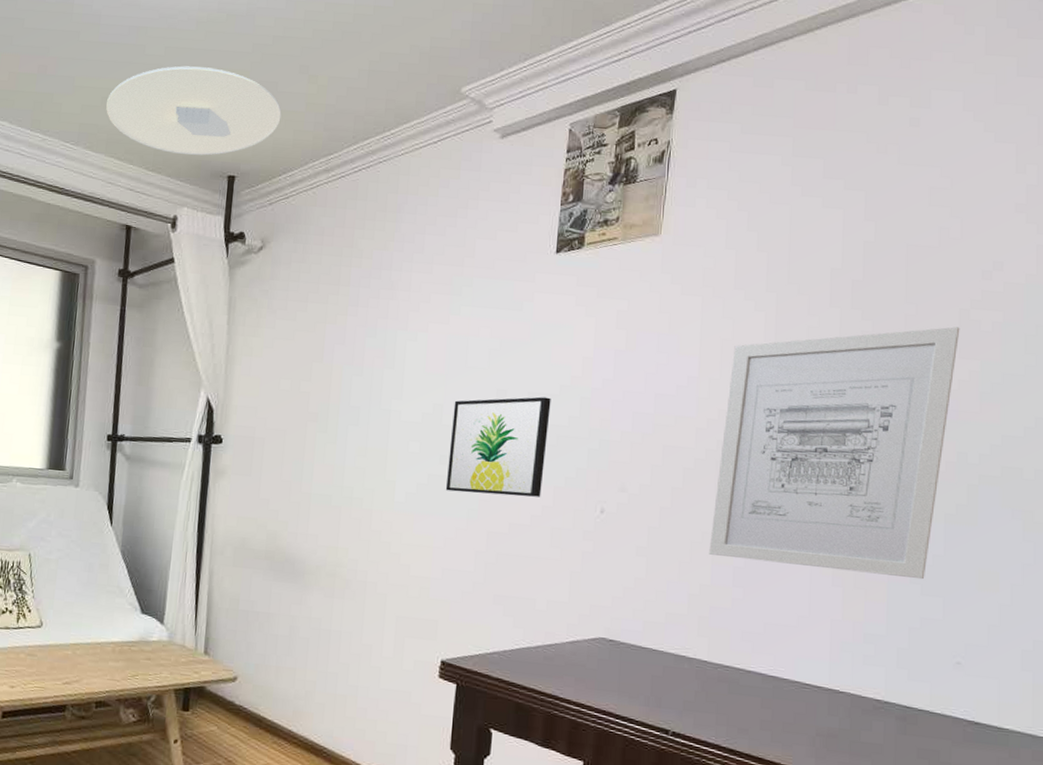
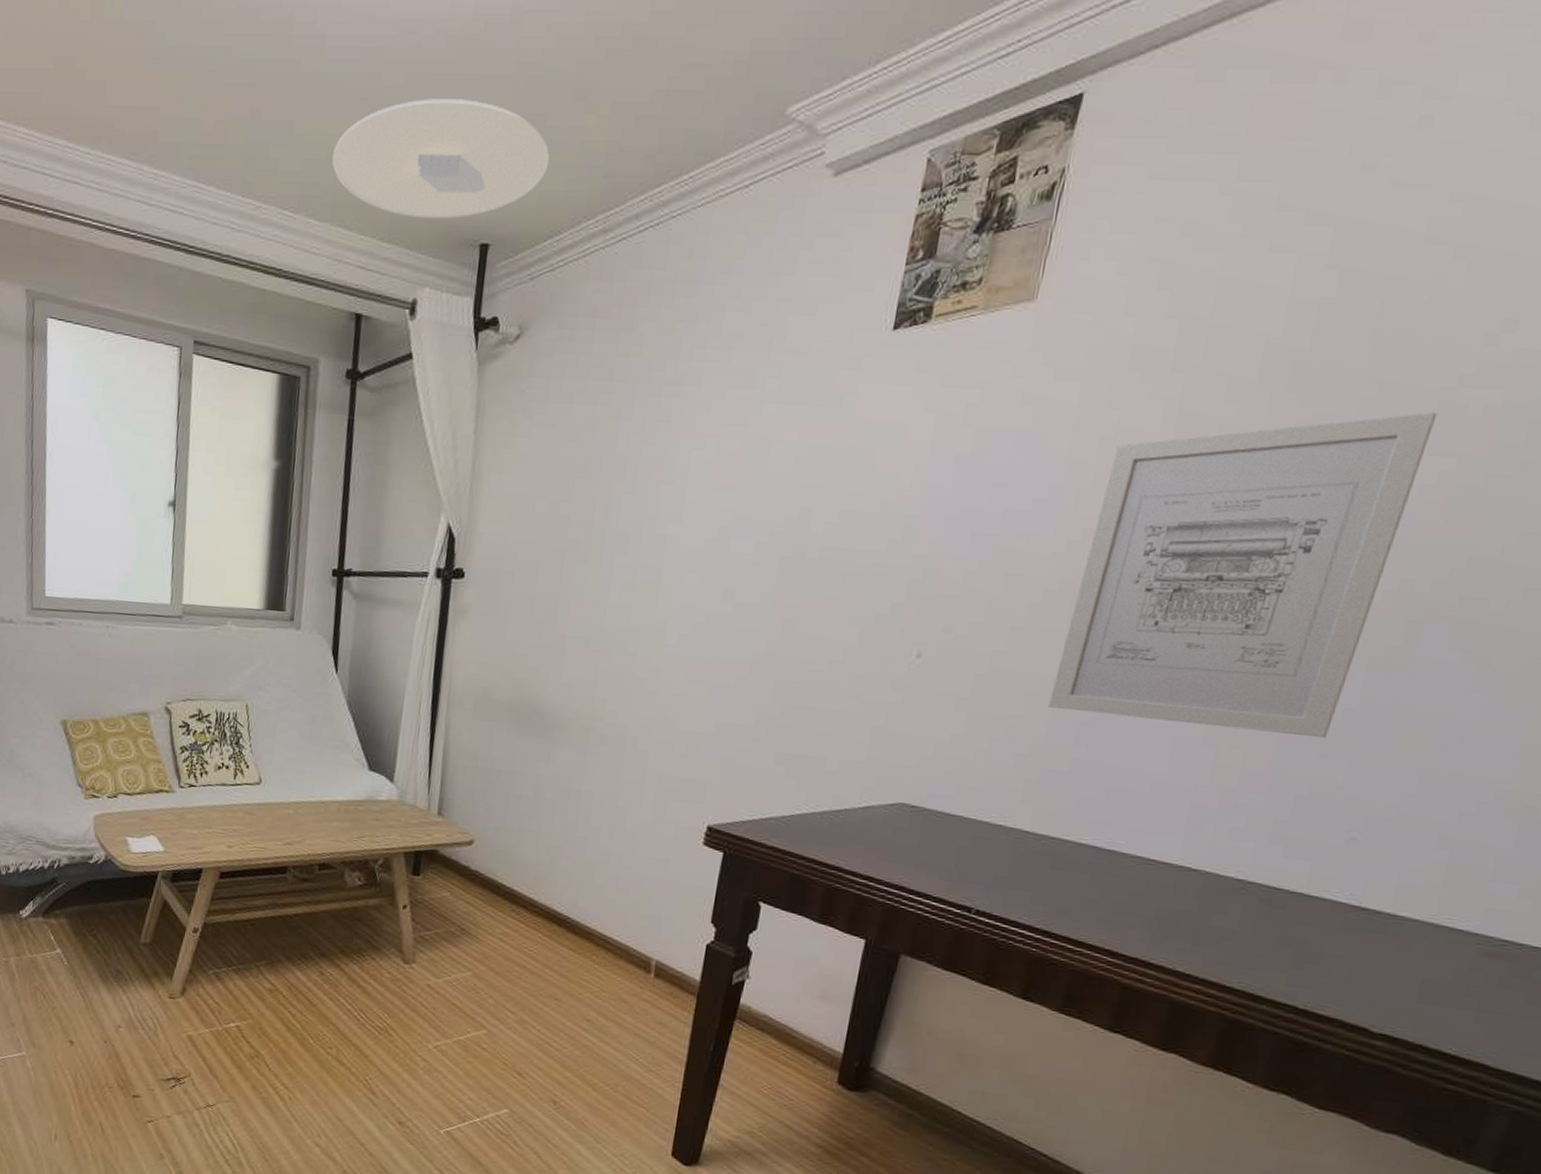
wall art: present [445,397,551,497] -> none [727,516,868,639]

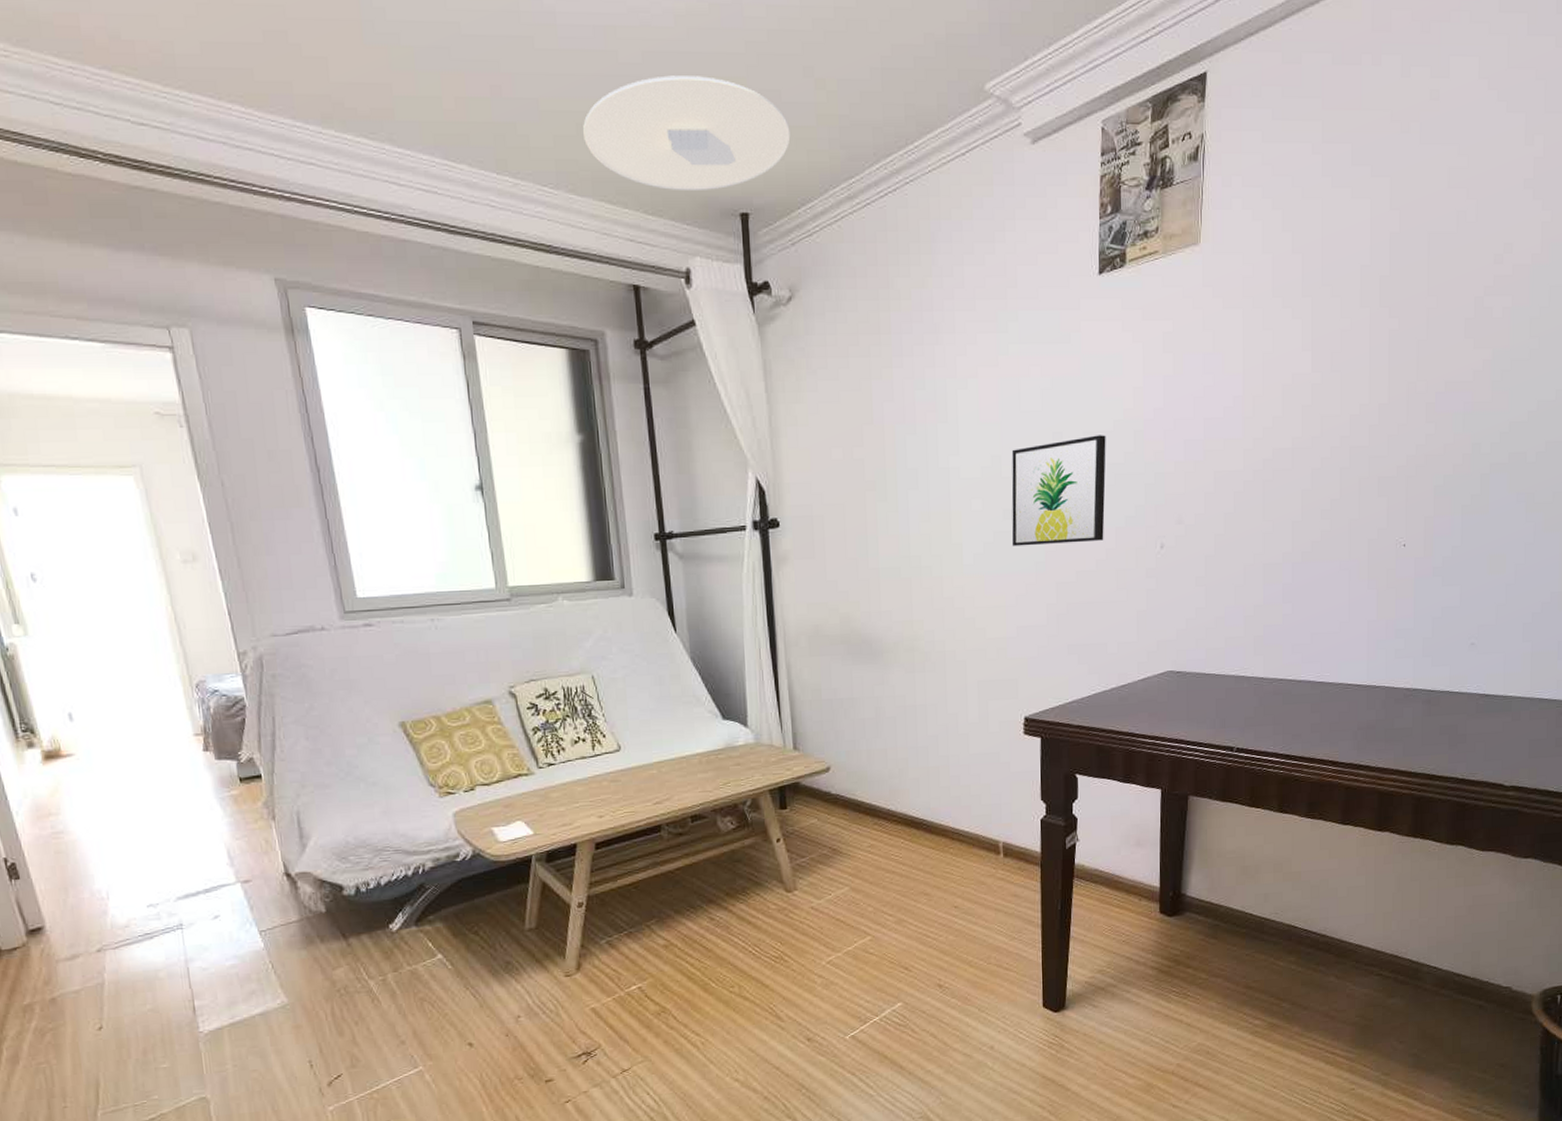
wall art: none [727,516,868,639] -> present [1011,435,1106,546]
wall art: present [1048,412,1438,739] -> none [1261,316,1475,576]

